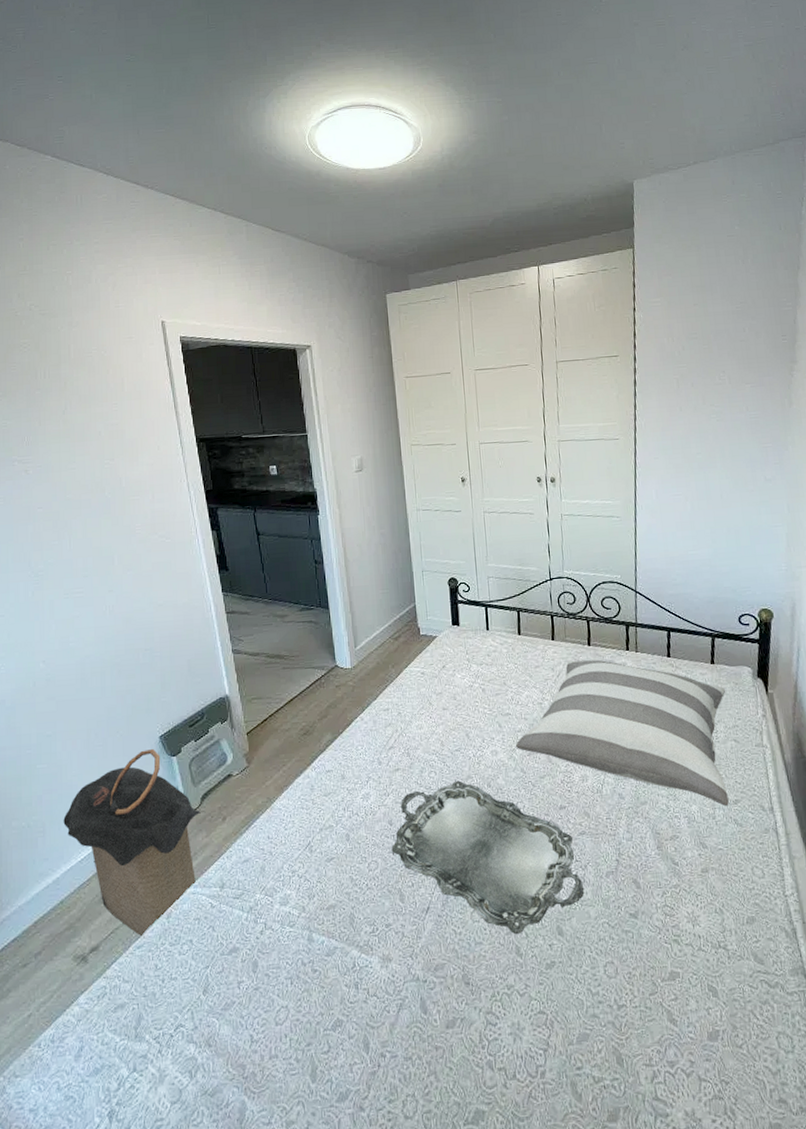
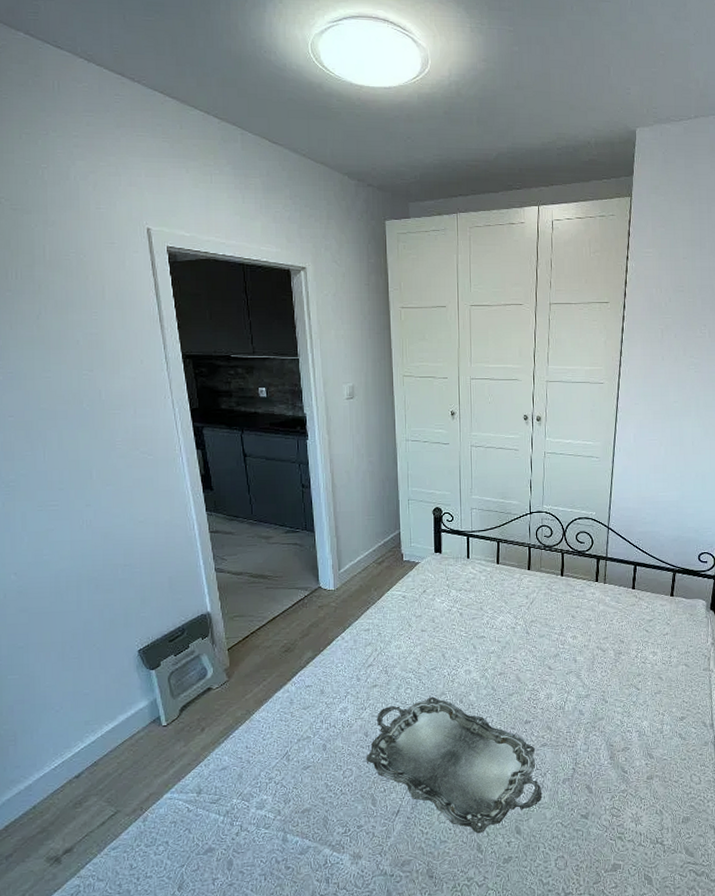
laundry hamper: present [63,749,201,938] -> none [36,663,179,840]
pillow: present [516,659,729,807] -> none [488,589,682,723]

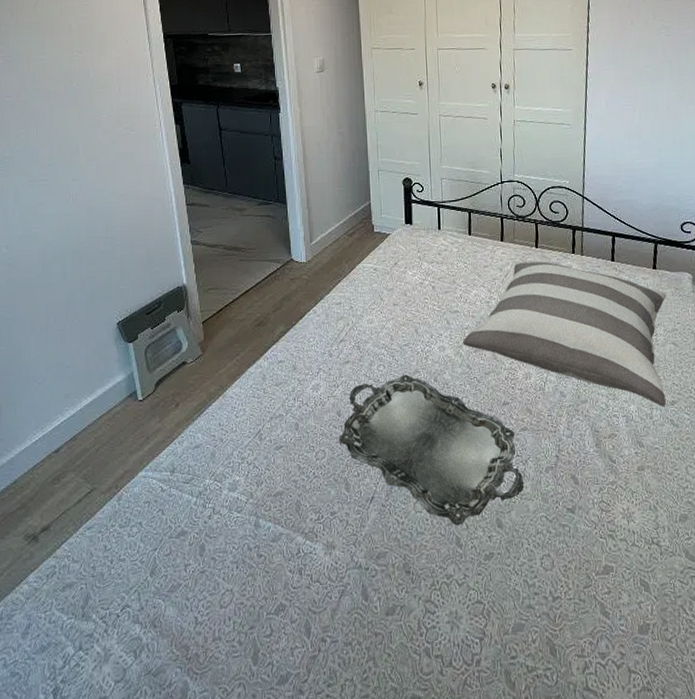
pillow: none [488,589,682,723] -> present [463,261,667,407]

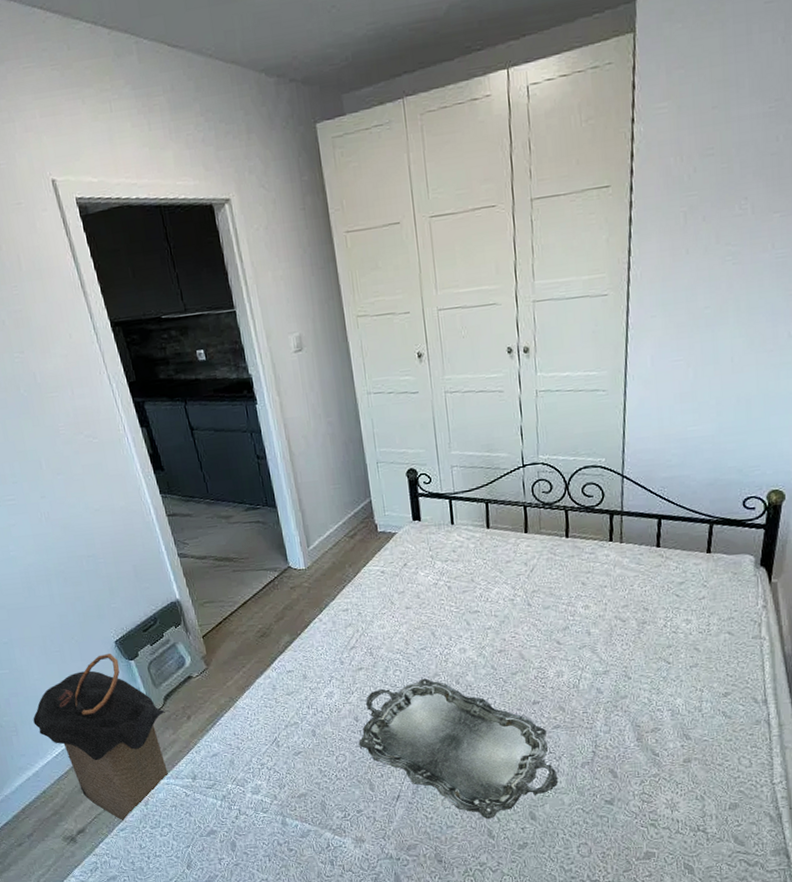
laundry hamper: none [20,335,155,519] -> present [33,654,168,822]
pillow: present [463,261,667,407] -> none [486,552,723,700]

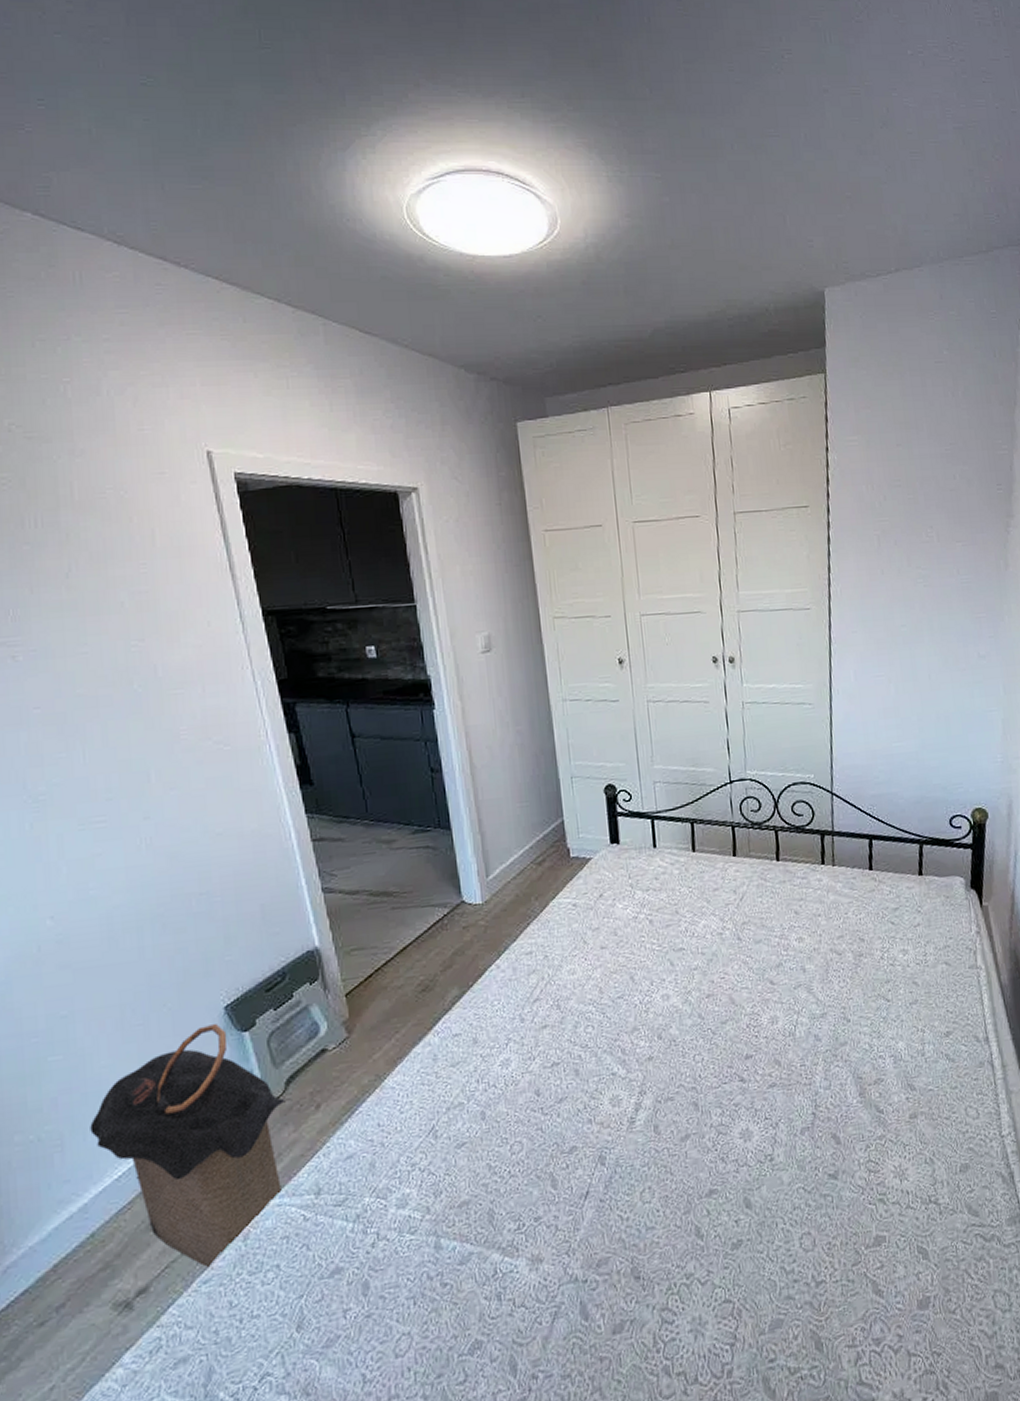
serving tray: present [358,678,559,820] -> none [539,1034,776,1214]

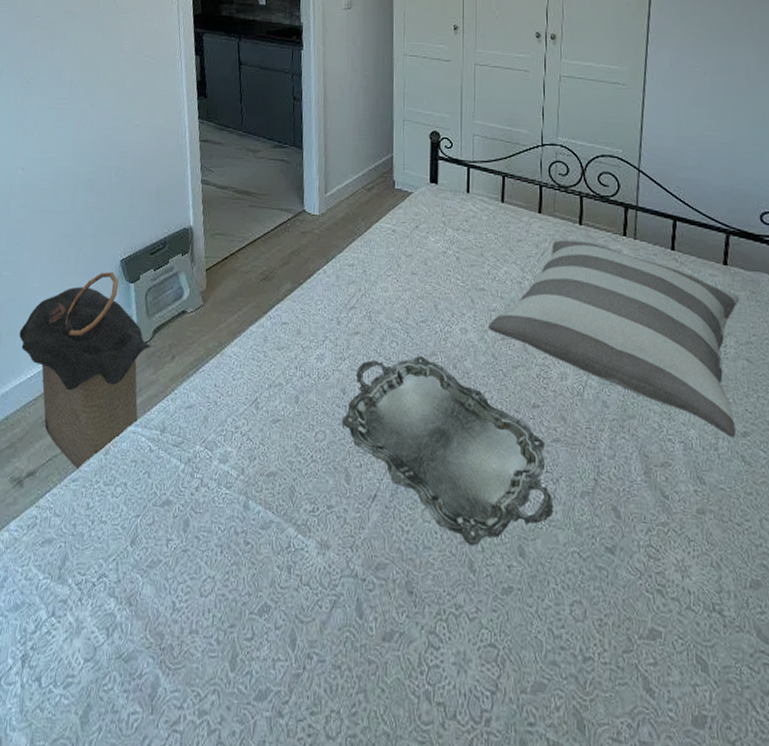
serving tray: none [539,1034,776,1214] -> present [341,355,554,547]
pillow: none [692,877,940,1041] -> present [489,238,740,438]

